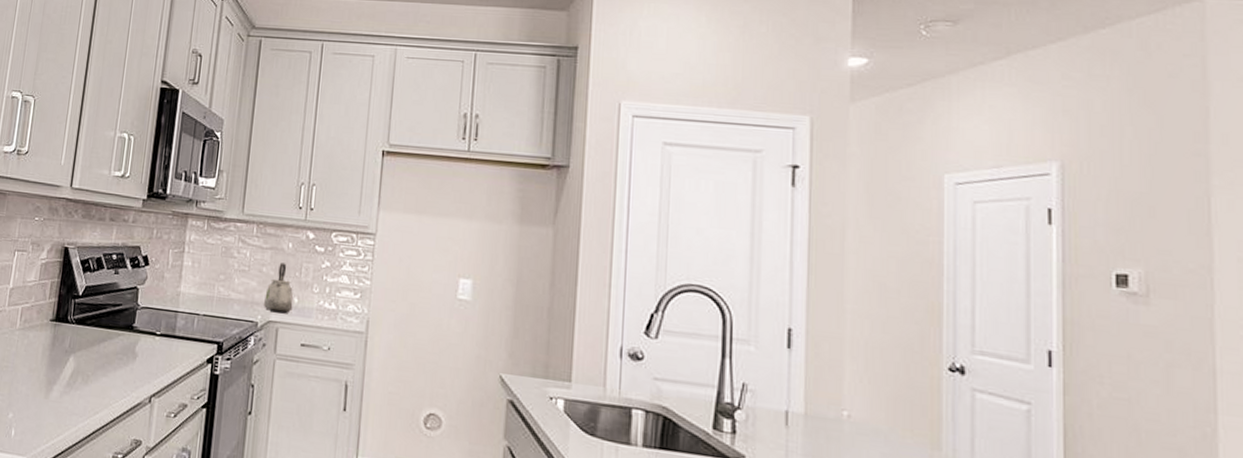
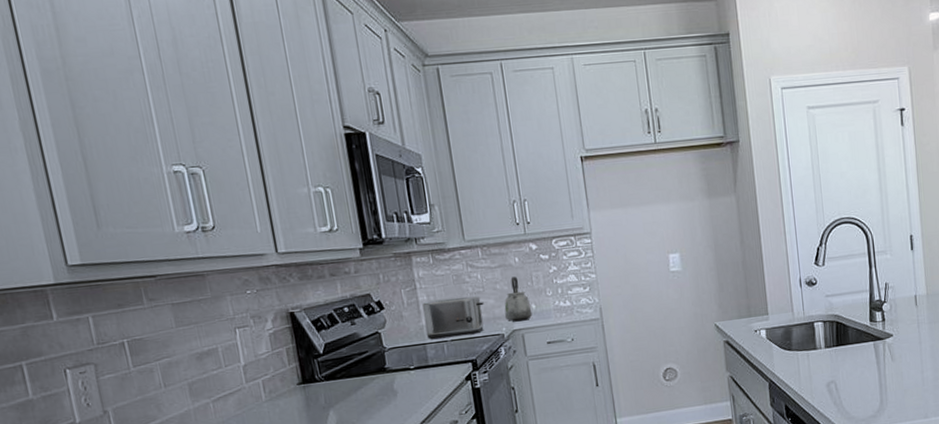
toaster: none [181,267,246,315] -> present [422,296,484,340]

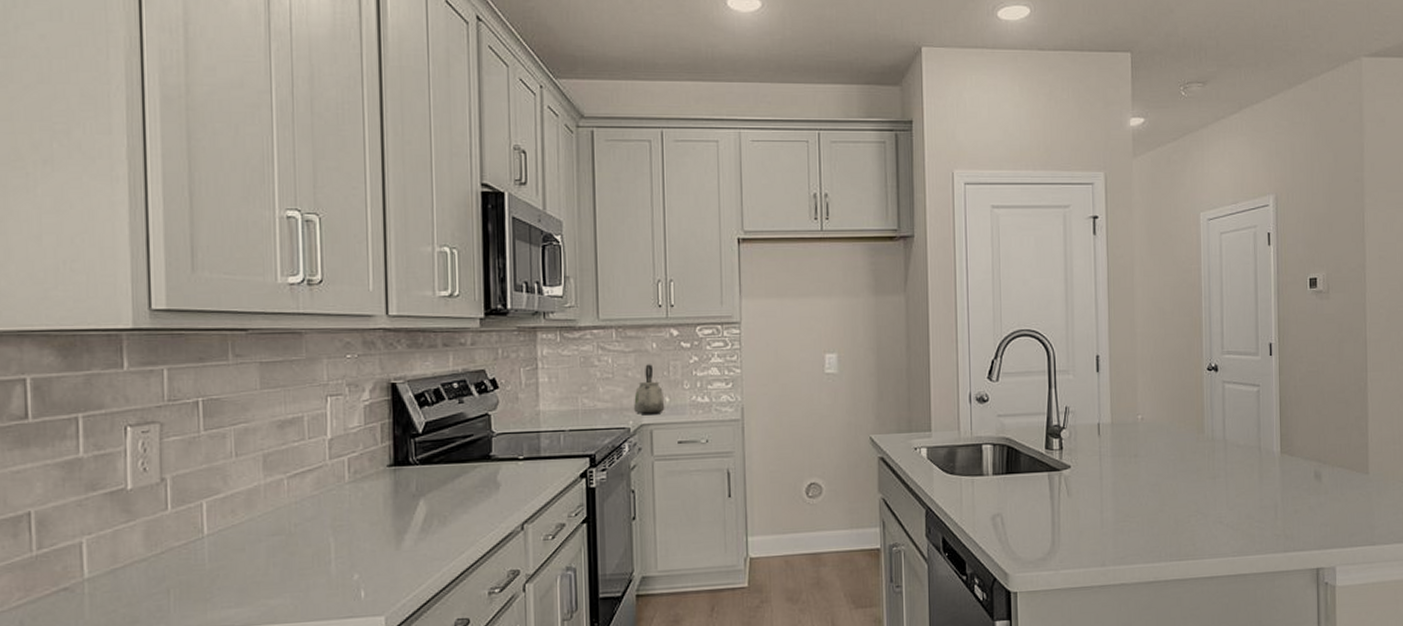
toaster: present [422,296,484,340] -> none [541,382,612,428]

